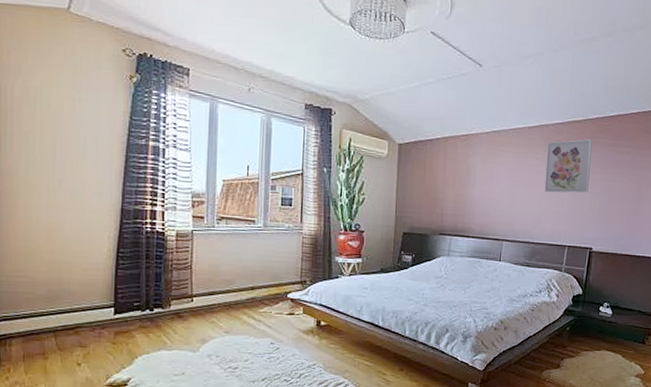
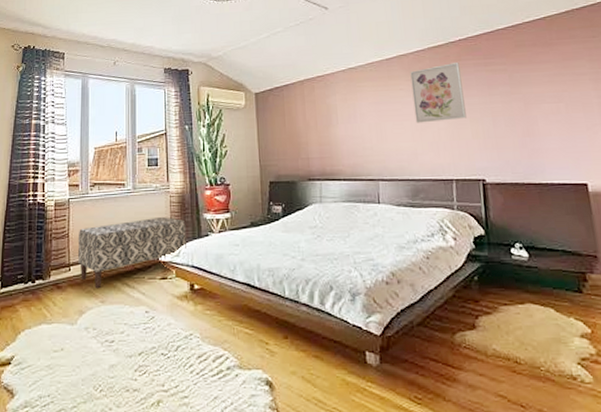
bench: none [201,257,317,319] -> present [77,217,186,288]

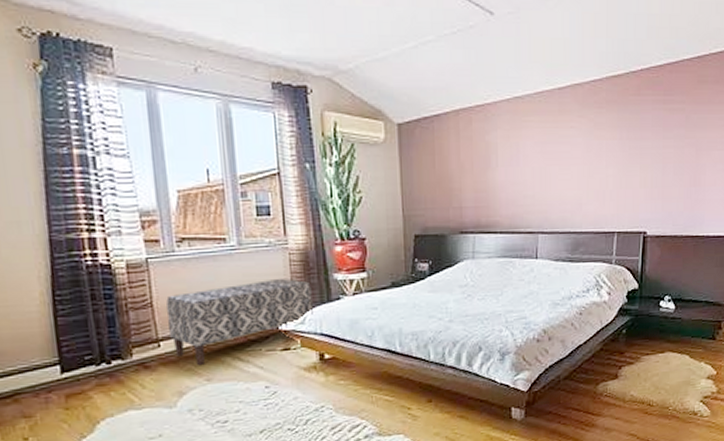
wall art: present [410,63,467,123] -> none [583,98,637,169]

